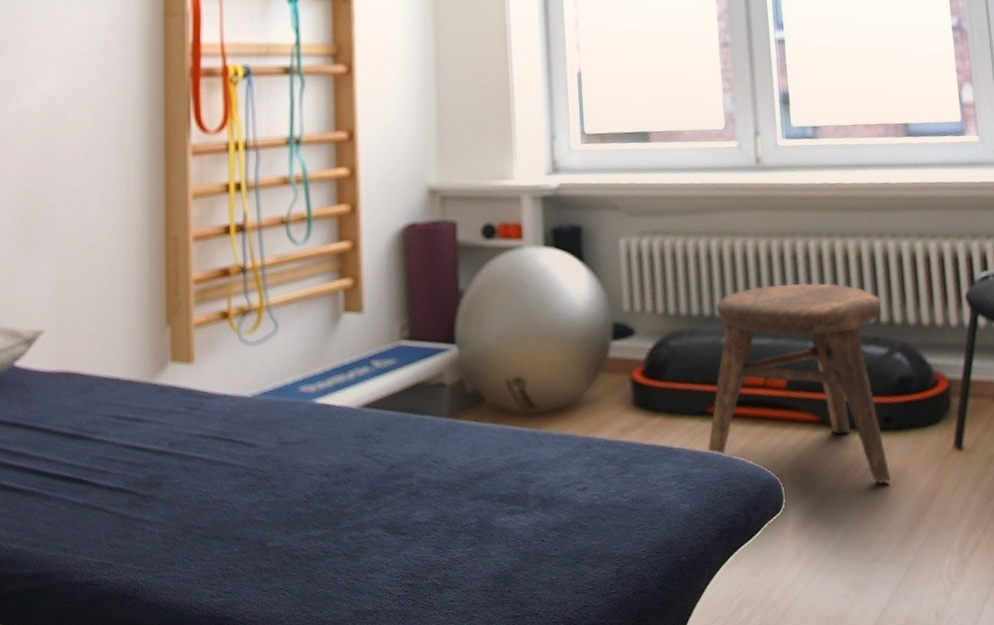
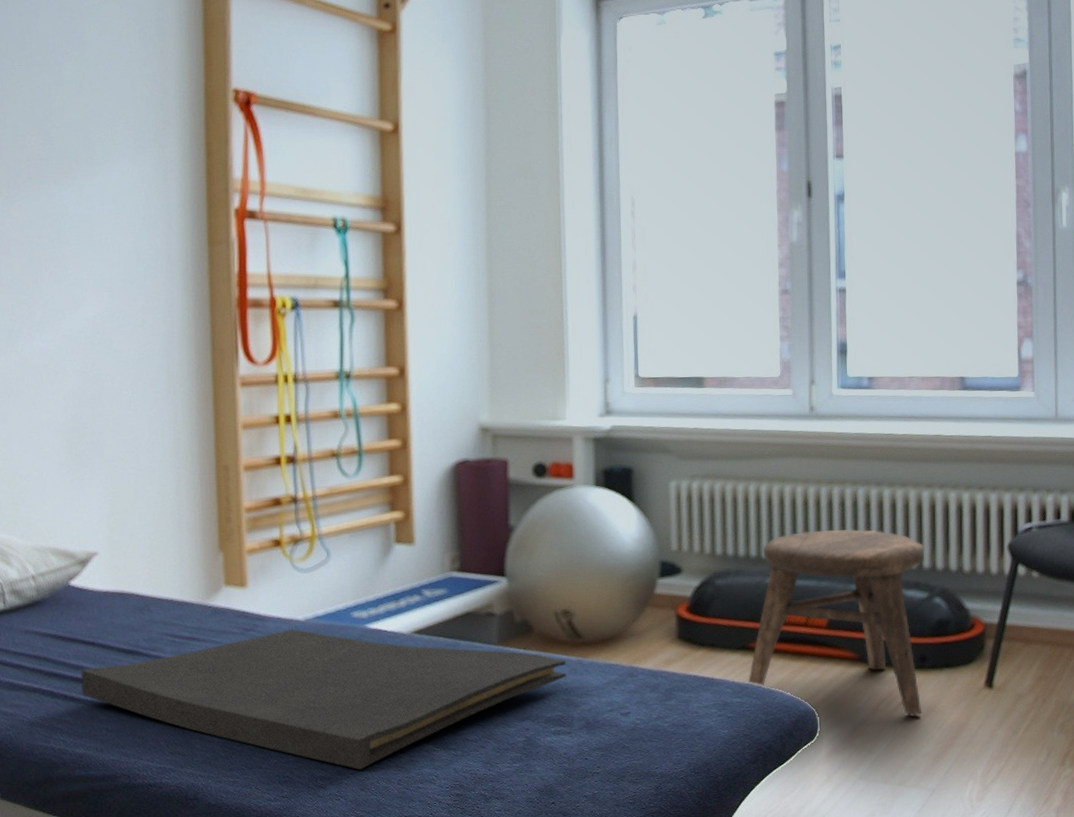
hand towel: none [21,406,520,559] -> present [81,629,566,770]

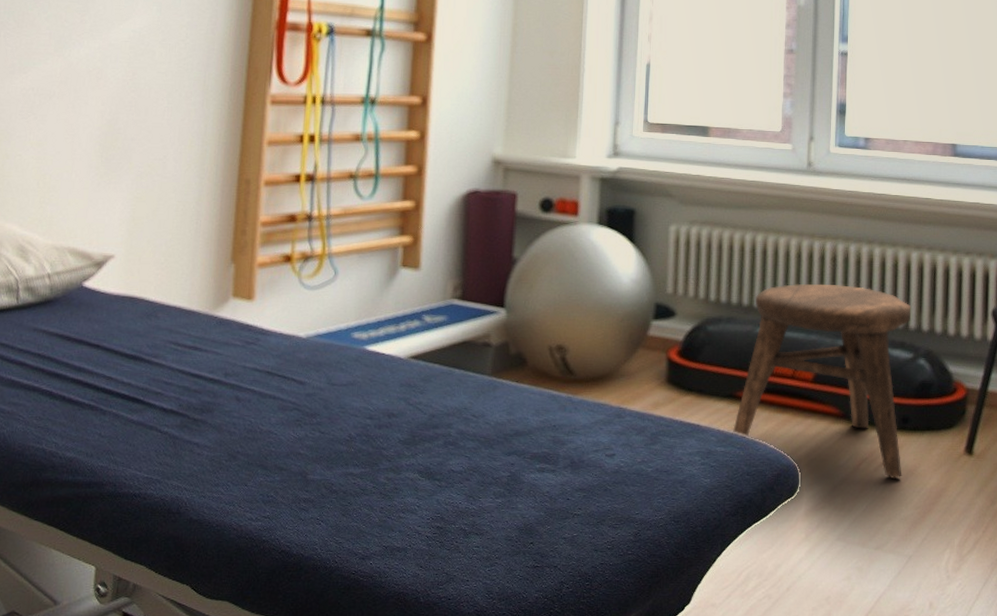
hand towel: present [81,629,566,770] -> none [80,345,556,494]

